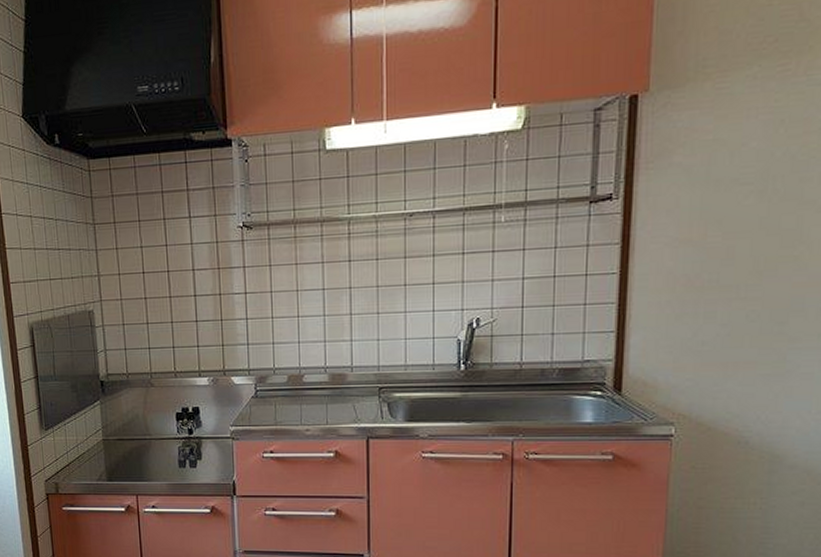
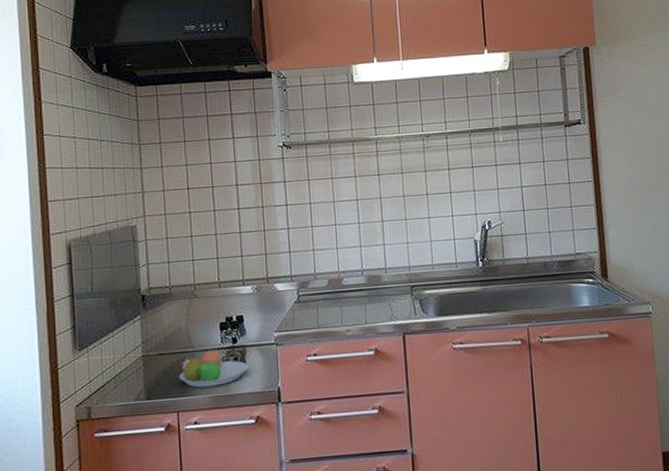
fruit bowl: none [137,438,204,474] -> present [179,349,248,388]

